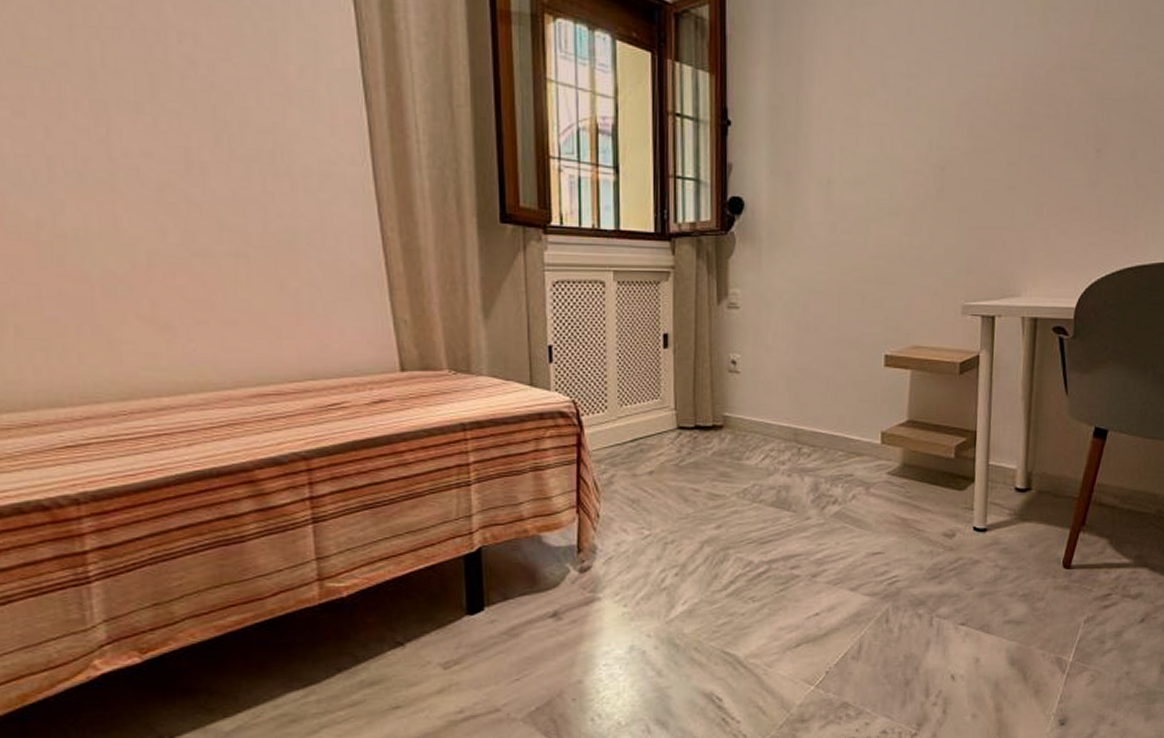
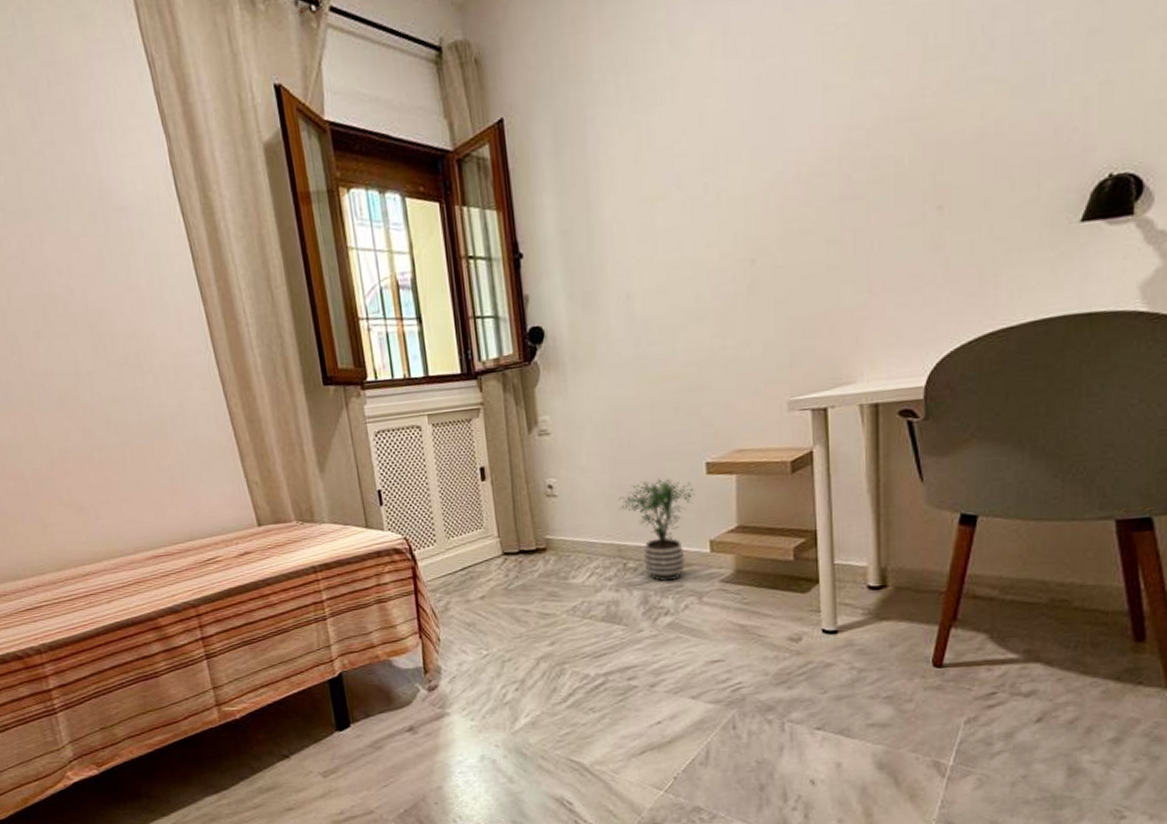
potted plant: none [798,365,873,469] -> present [618,478,696,581]

